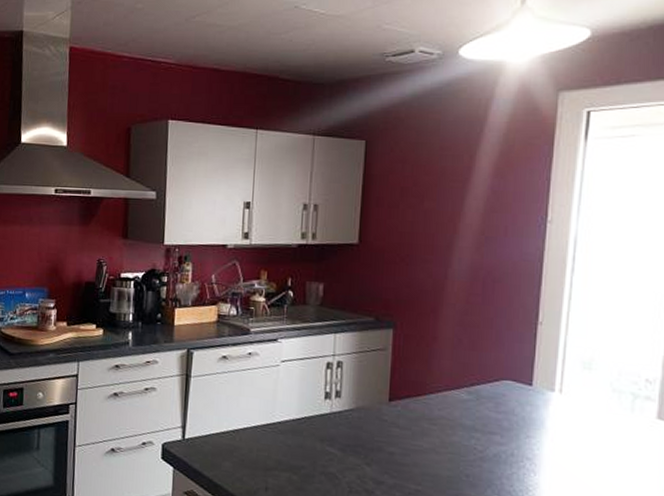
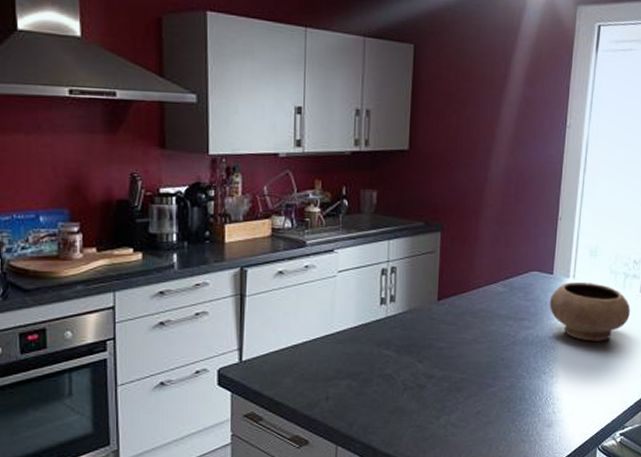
bowl: none [527,397,643,472] -> present [549,283,630,341]

